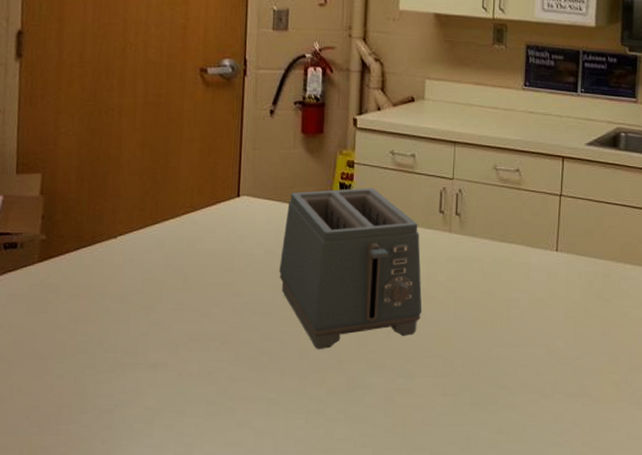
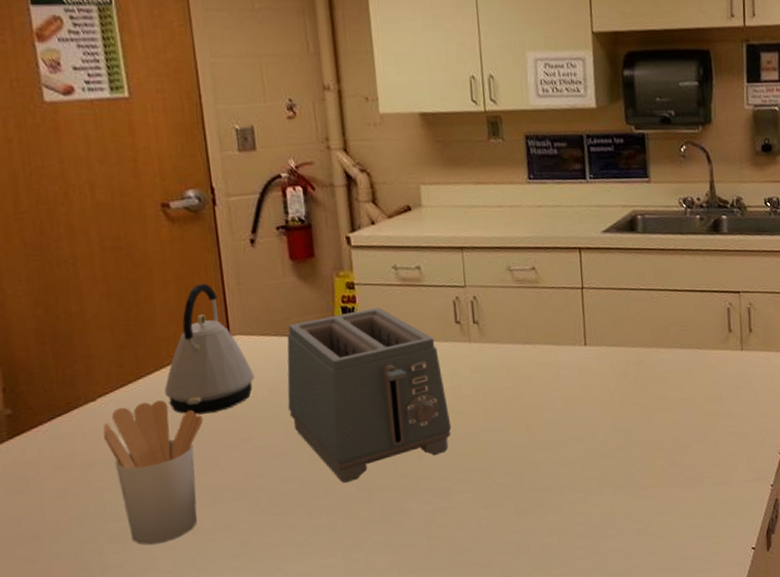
utensil holder: none [118,246,204,379] -> present [103,400,203,546]
kettle: none [176,144,254,265] -> present [164,283,255,415]

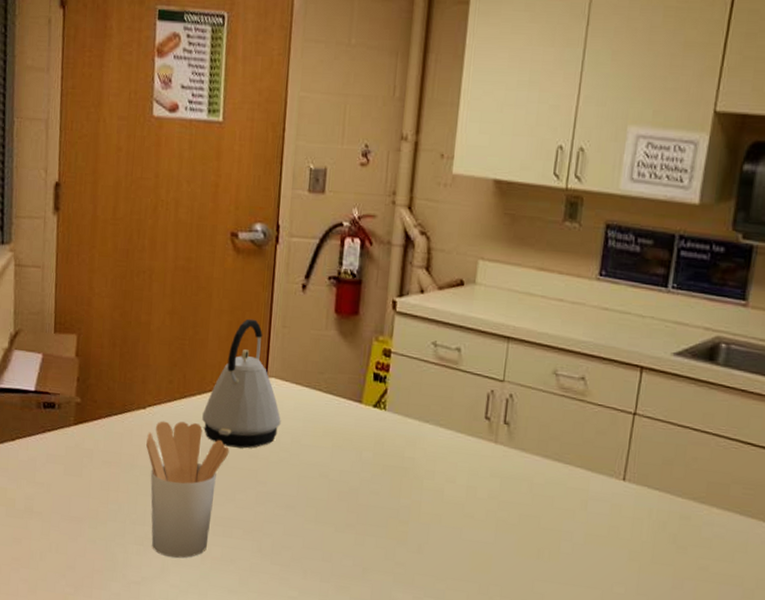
toaster: present [286,307,452,483] -> none [305,379,461,554]

